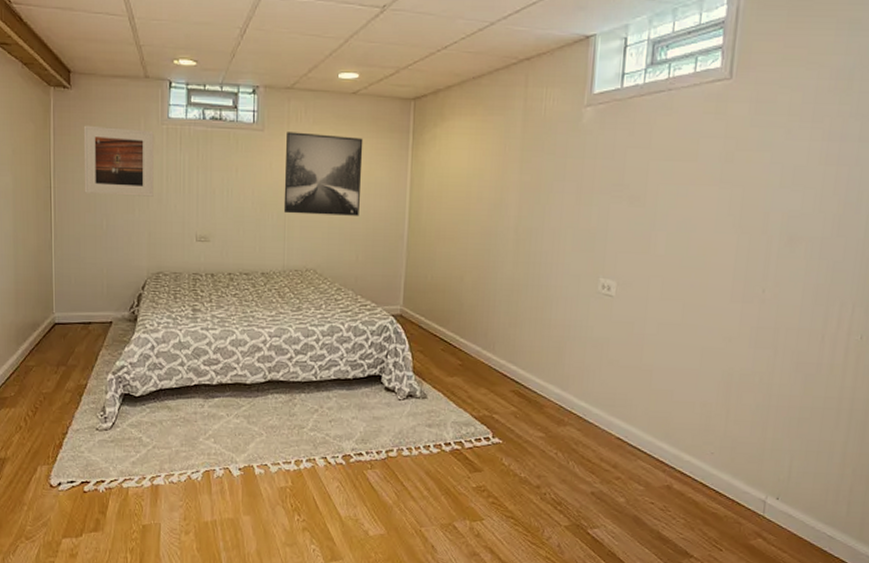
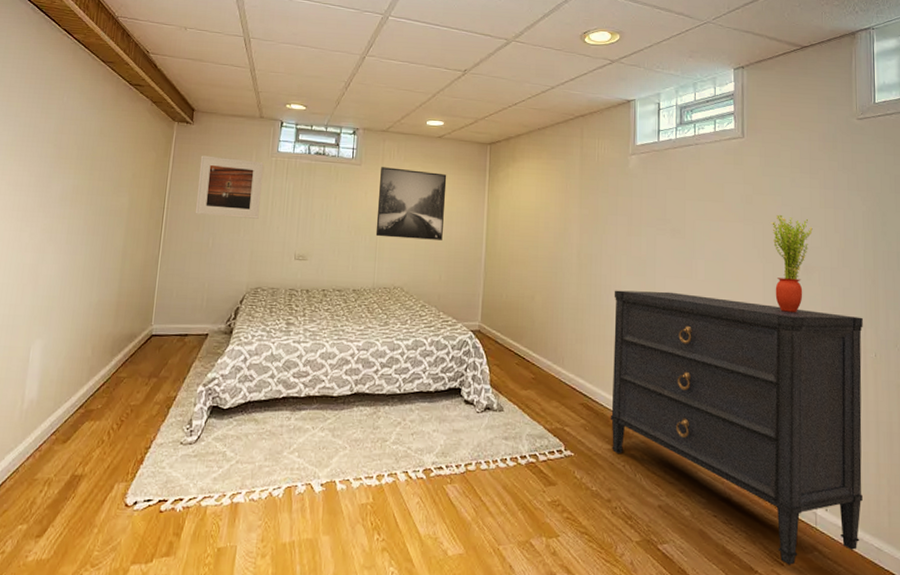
dresser: none [543,268,853,551] -> present [610,290,863,565]
potted plant: none [748,175,806,290] -> present [771,214,813,312]

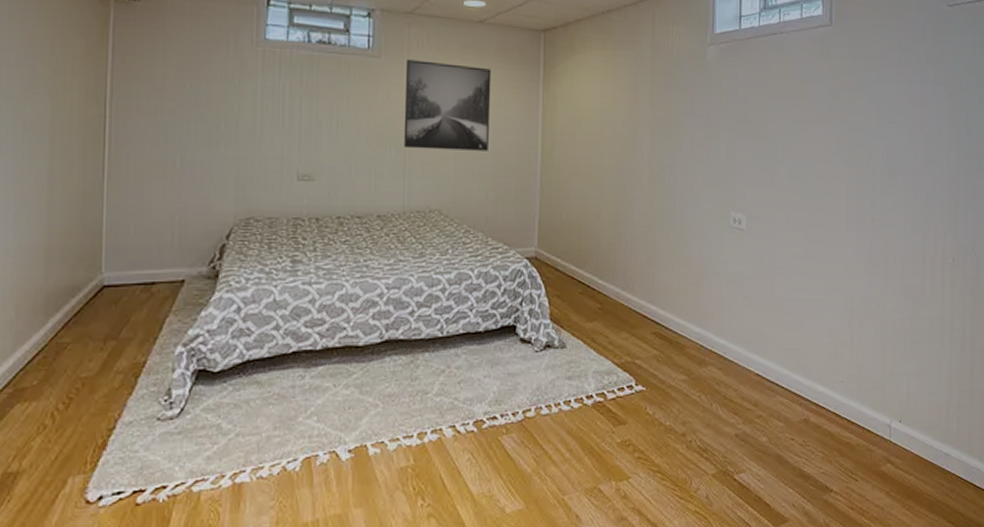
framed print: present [194,155,264,219] -> none [151,43,246,129]
dresser: present [610,290,863,565] -> none [685,202,943,480]
potted plant: present [771,214,813,312] -> none [857,113,899,220]

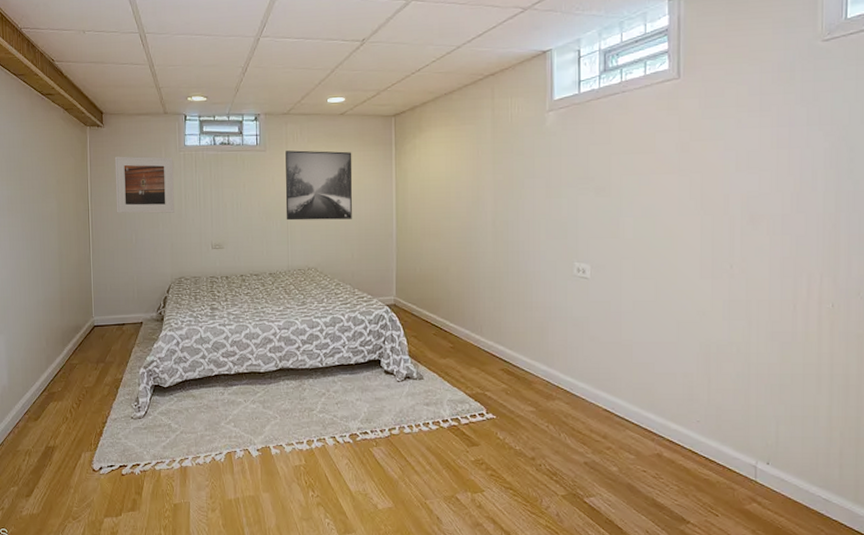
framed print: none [151,43,246,129] -> present [114,156,174,214]

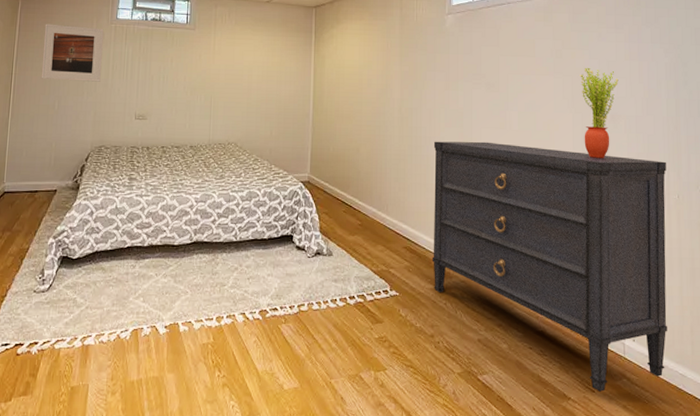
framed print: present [285,150,353,221] -> none [210,31,276,98]
dresser: none [532,253,819,516] -> present [432,141,667,392]
potted plant: none [711,161,762,266] -> present [579,67,619,158]

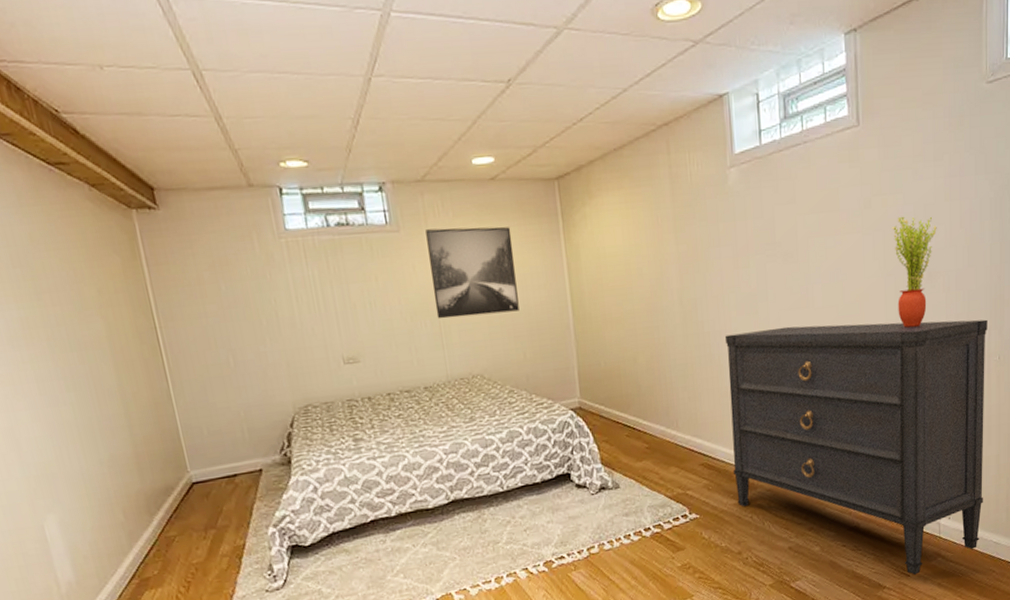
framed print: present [41,23,104,82] -> none [182,246,285,329]
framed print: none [210,31,276,98] -> present [426,226,519,319]

